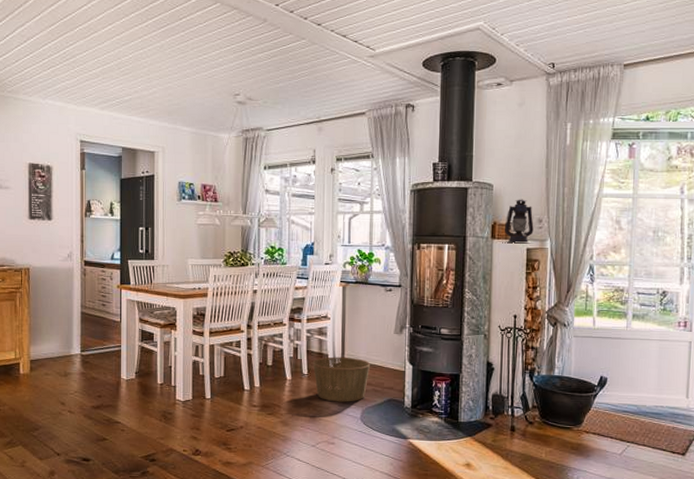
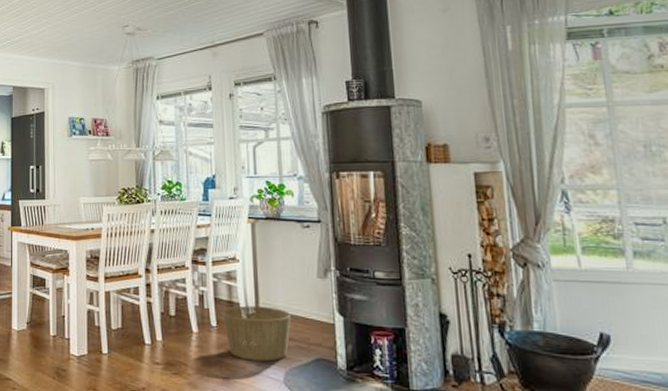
lantern: present [505,199,534,243] -> none [442,115,480,166]

